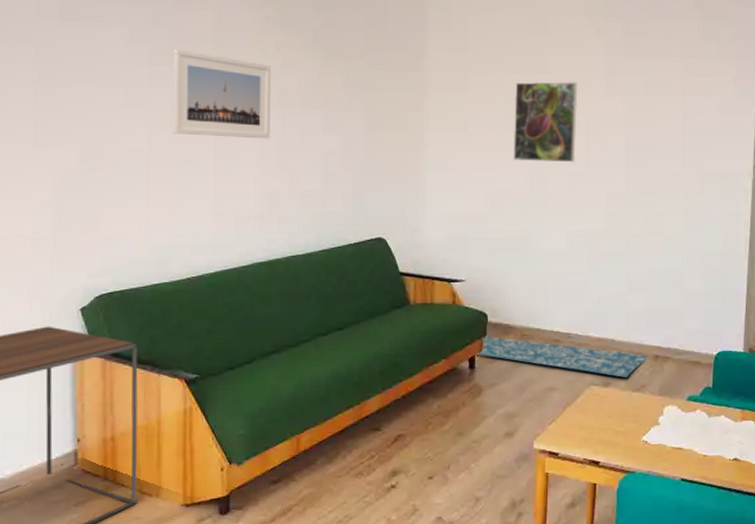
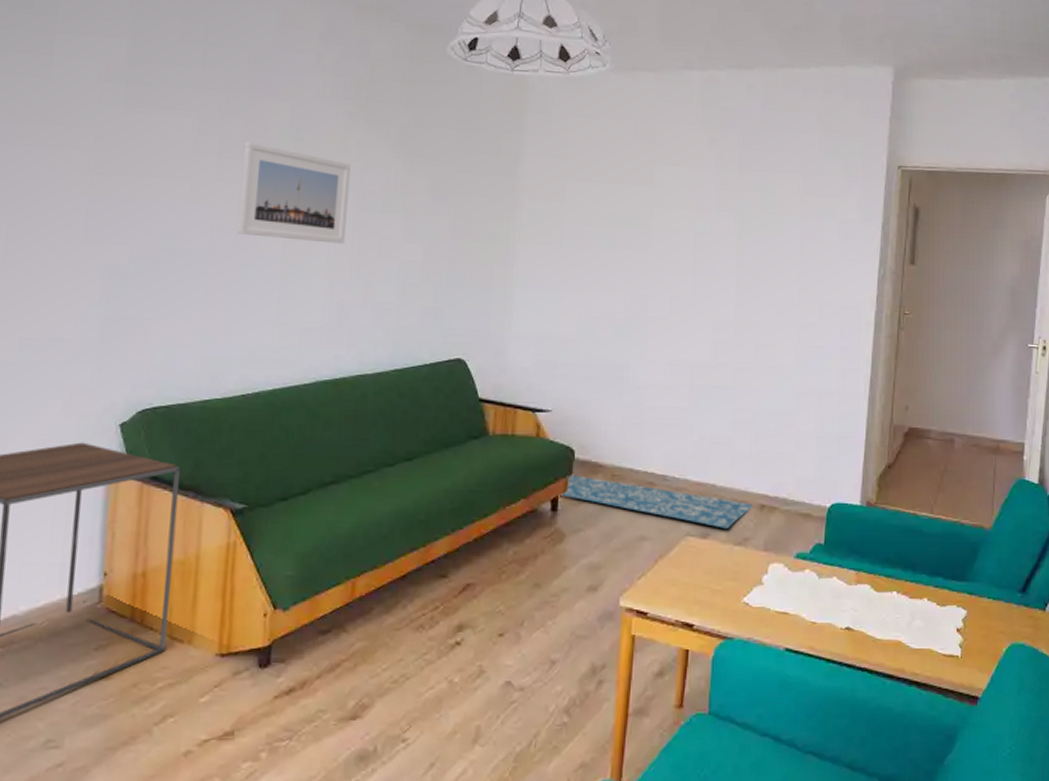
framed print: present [513,81,578,163] -> none [611,193,686,285]

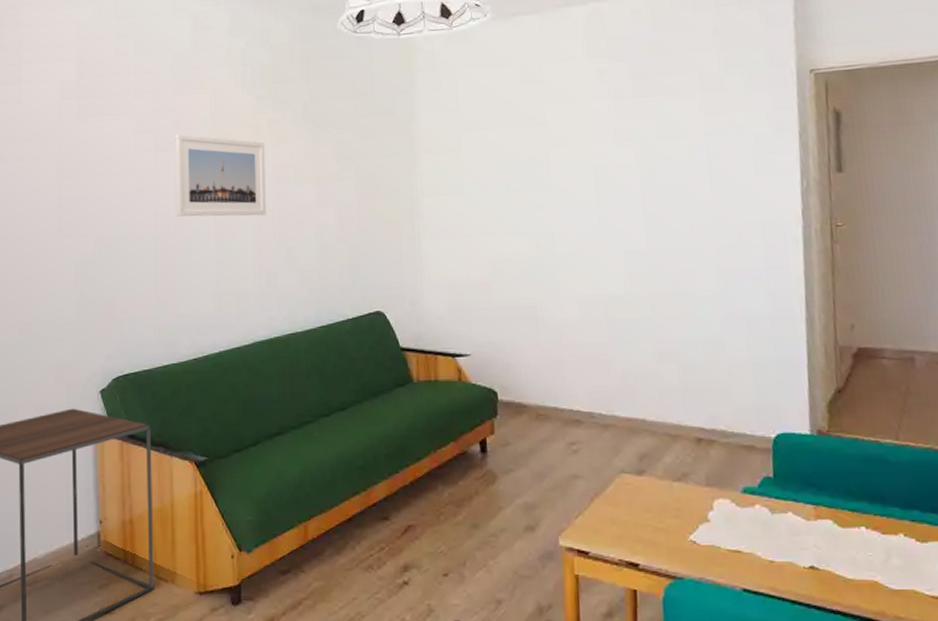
rug: present [558,475,753,529] -> none [486,417,689,464]

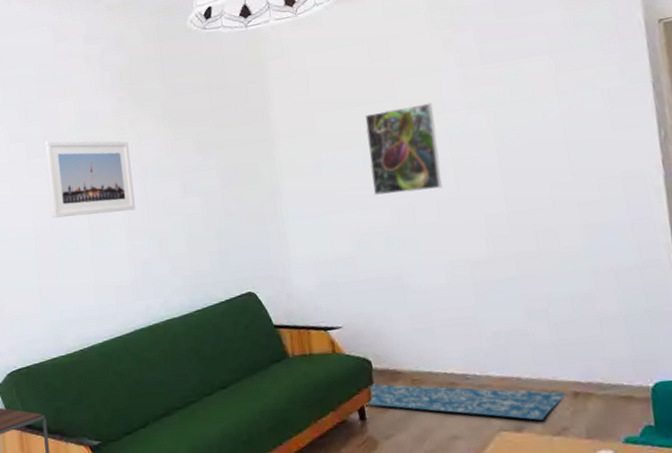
rug: none [486,417,689,464] -> present [364,384,565,420]
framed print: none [511,131,585,222] -> present [364,102,443,195]

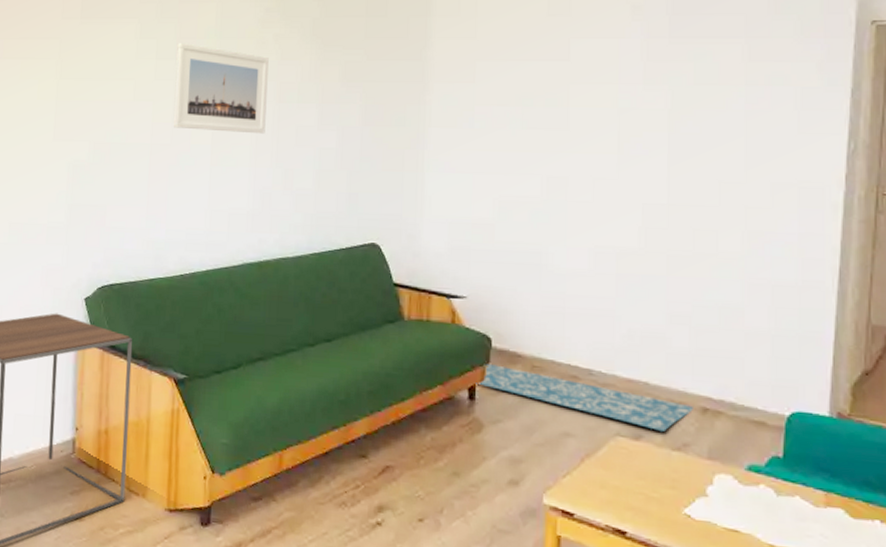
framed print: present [364,102,443,195] -> none [526,70,608,166]

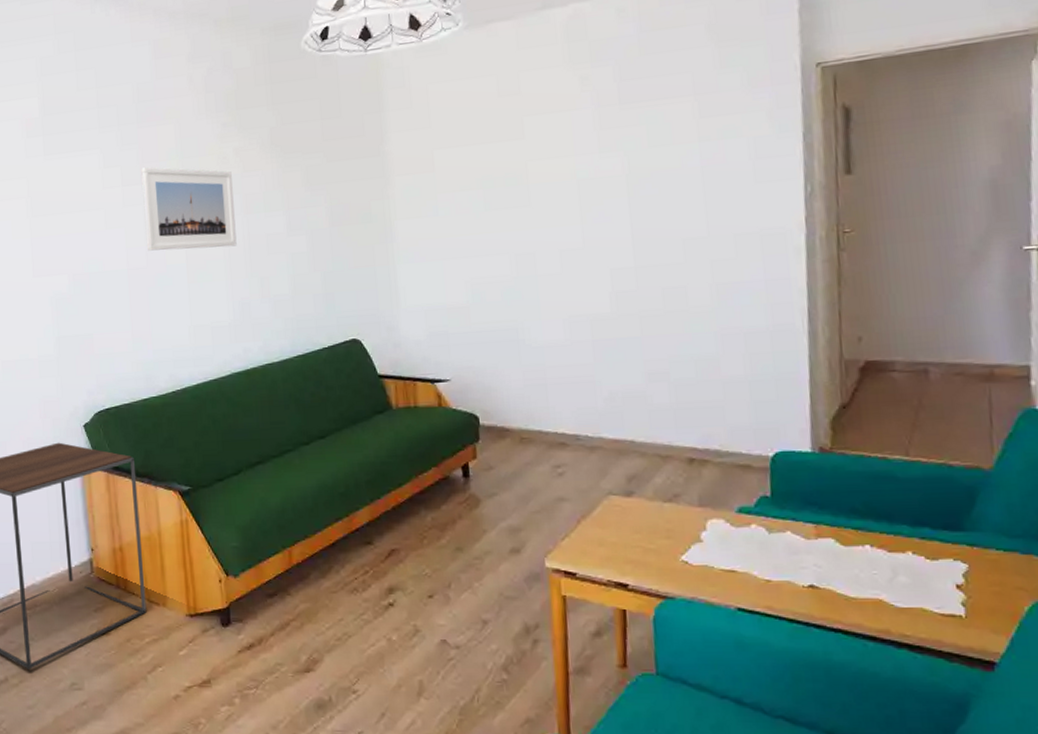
rug: present [476,364,693,431] -> none [468,441,680,485]

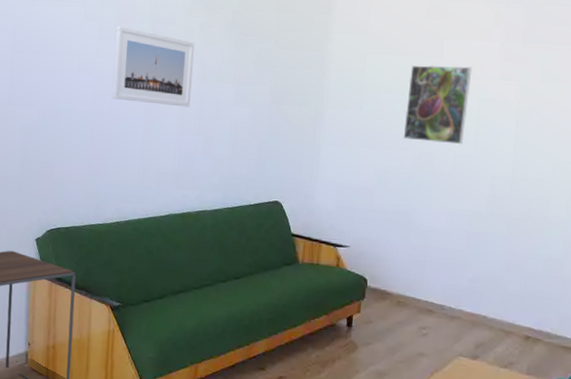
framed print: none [488,144,568,242] -> present [403,65,473,145]

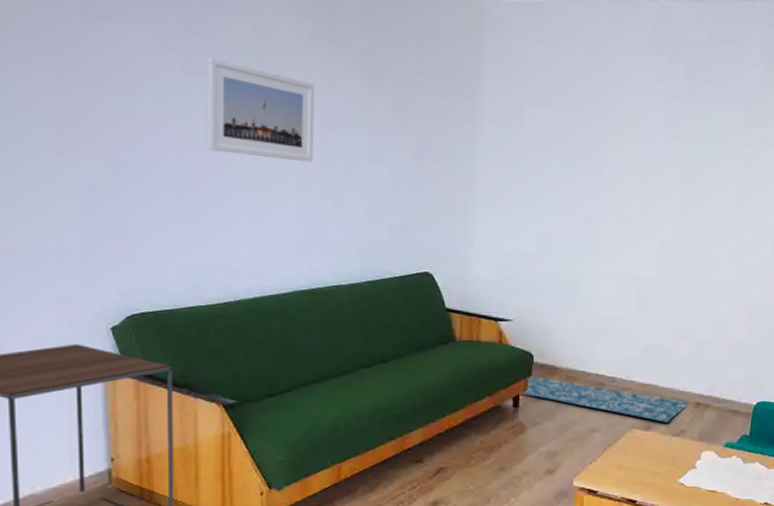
rug: none [353,299,519,353] -> present [520,377,689,422]
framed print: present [403,65,473,145] -> none [566,120,637,208]

